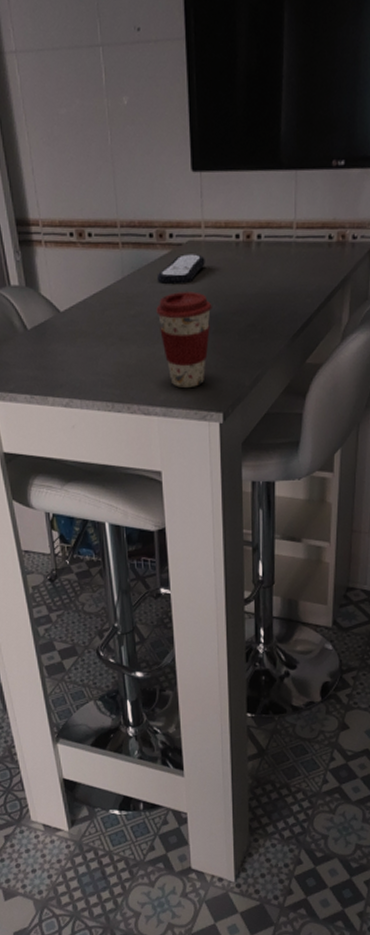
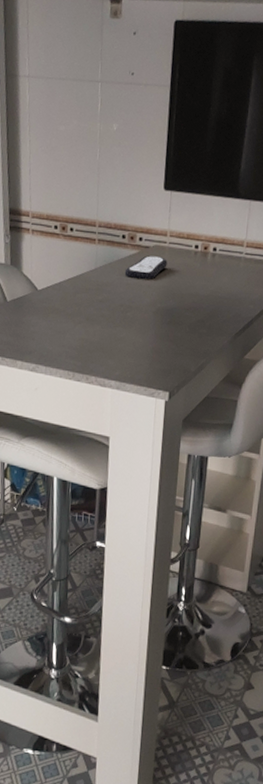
coffee cup: present [156,291,212,389] -> none [121,286,169,368]

